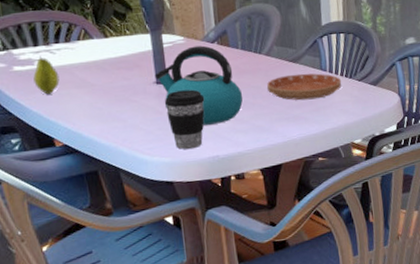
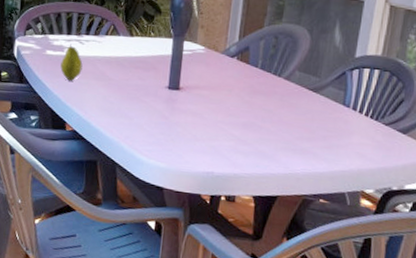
kettle: present [154,45,243,125] -> none [168,57,252,141]
coffee cup: present [164,89,205,150] -> none [171,99,212,160]
saucer: present [267,73,342,101] -> none [279,104,365,136]

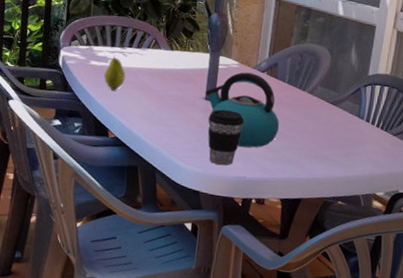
kettle: none [168,57,252,141] -> present [205,72,280,148]
coffee cup: none [171,99,212,160] -> present [208,109,245,166]

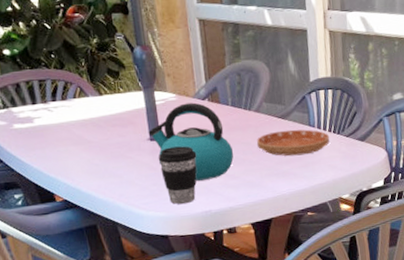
fruit: present [104,55,126,91] -> none [33,113,58,151]
saucer: none [304,115,377,145] -> present [257,129,330,156]

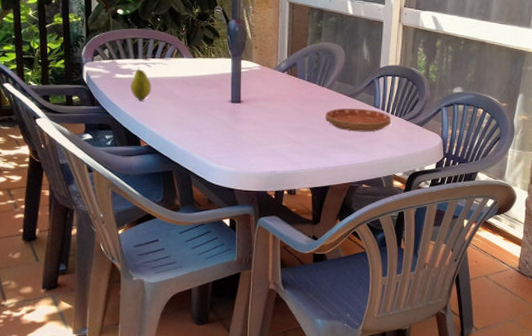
fruit: none [33,113,58,151] -> present [130,67,152,101]
kettle: present [148,102,234,181] -> none [230,73,304,143]
coffee cup: present [158,146,197,205] -> none [235,110,270,163]

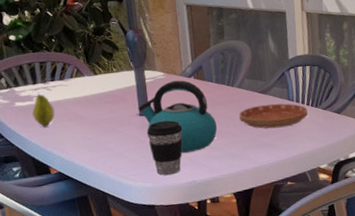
kettle: none [230,73,304,143] -> present [138,80,218,153]
coffee cup: none [235,110,270,163] -> present [146,120,183,176]

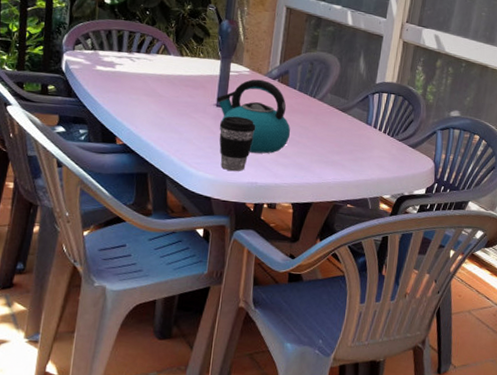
fruit: present [32,92,55,127] -> none [110,60,134,97]
saucer: present [239,103,308,129] -> none [314,122,384,150]

